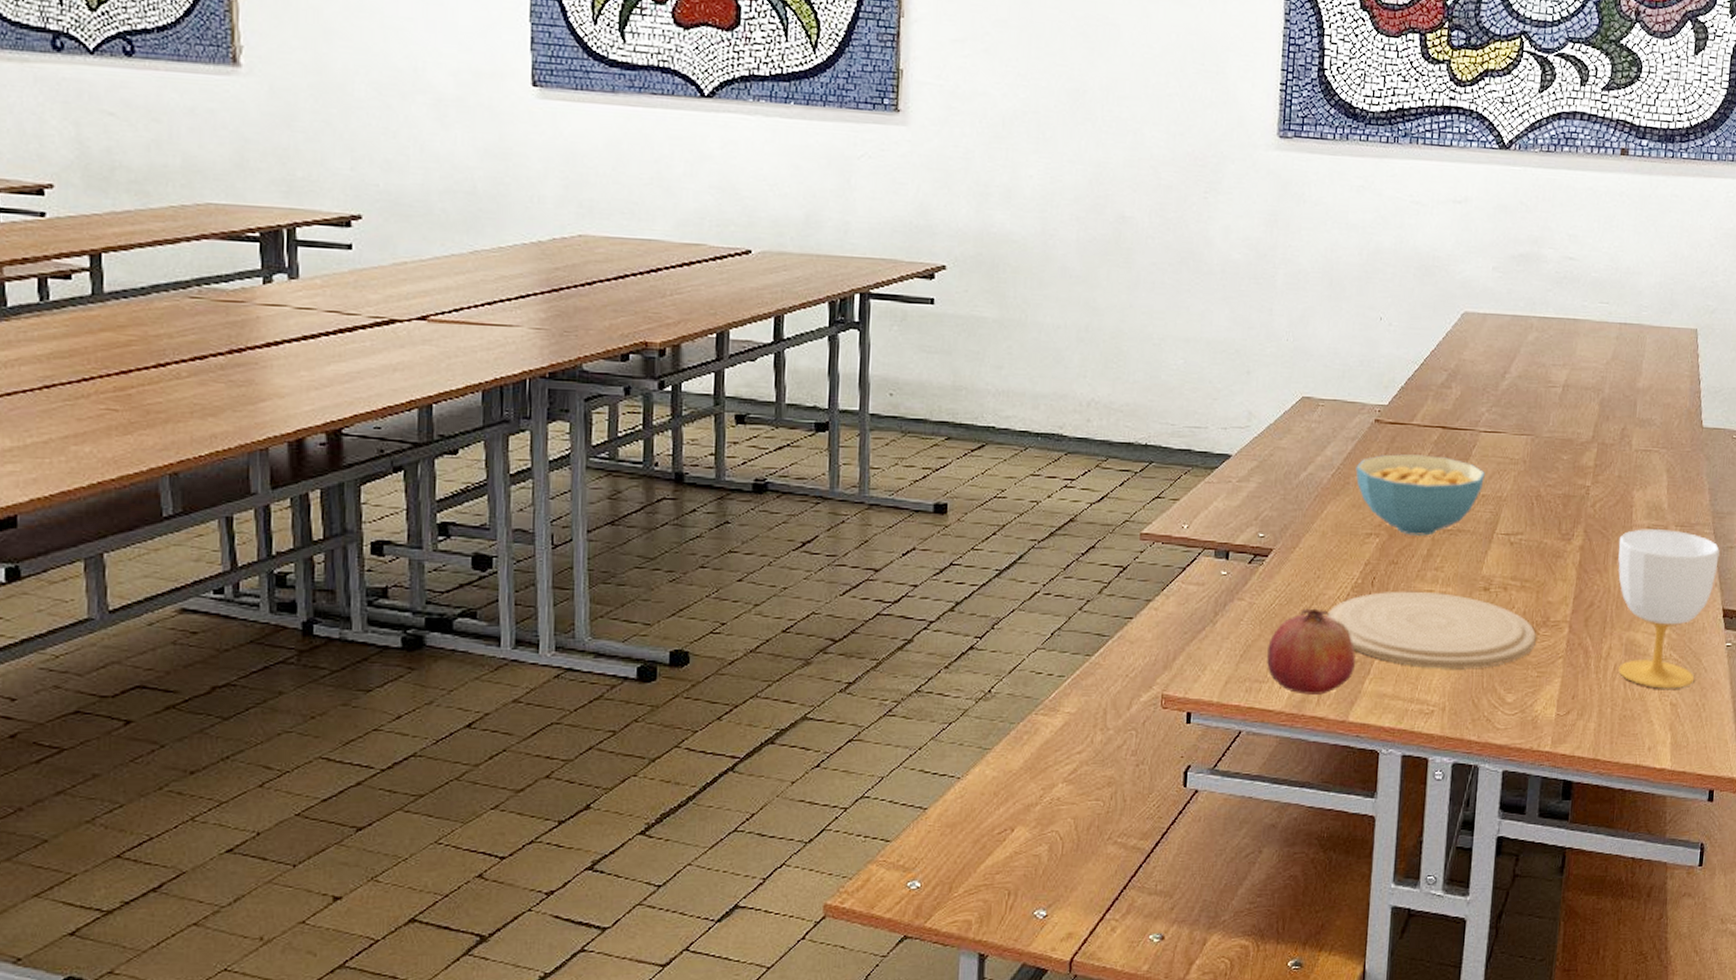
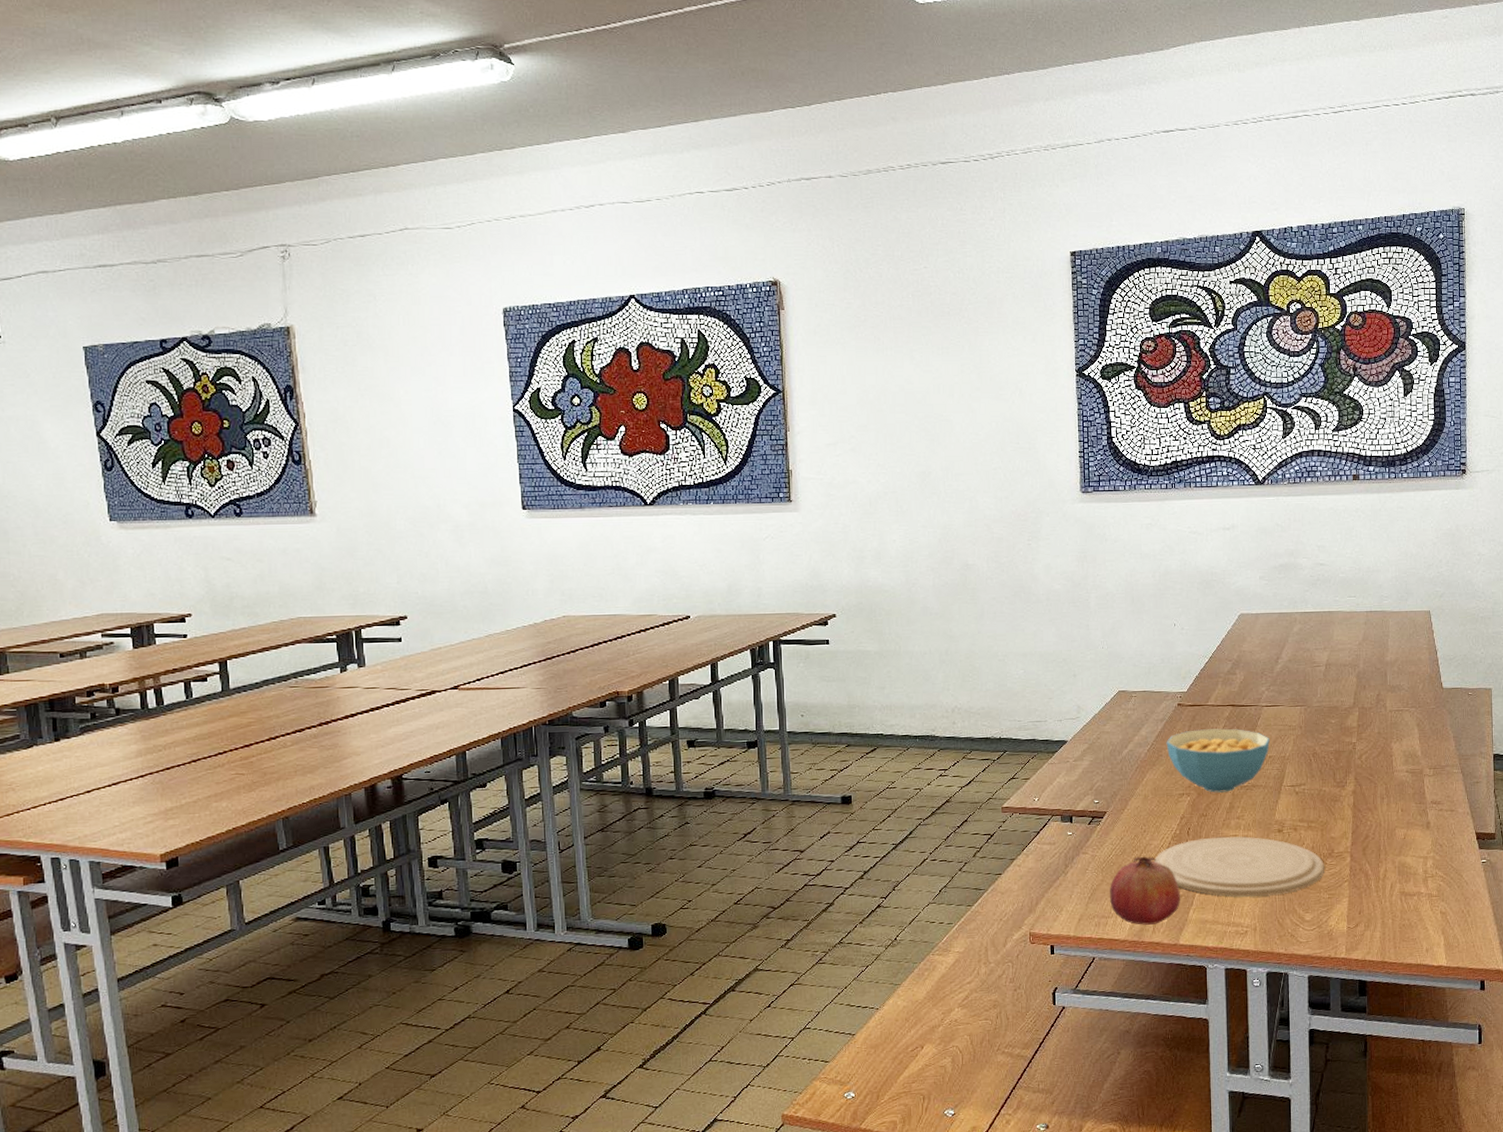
cup: present [1618,529,1720,689] -> none [1384,772,1468,901]

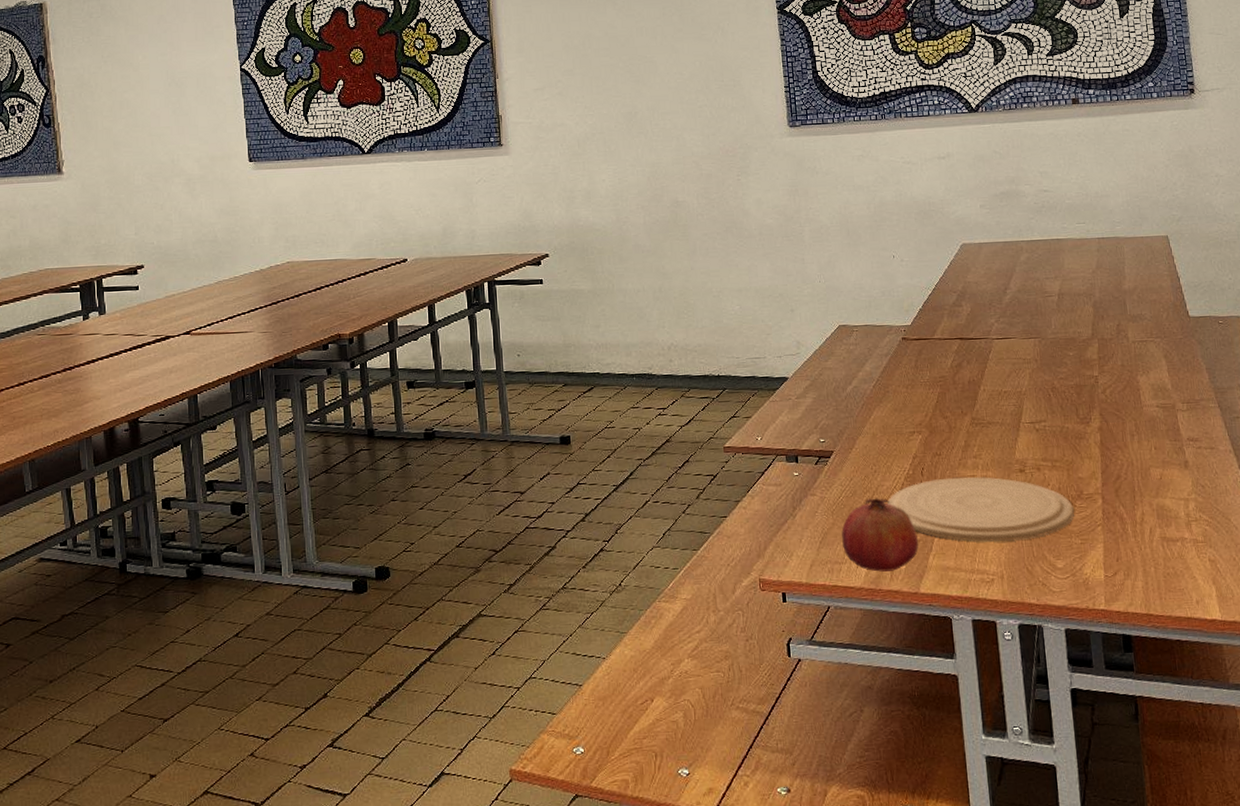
cereal bowl: present [1166,728,1270,793] -> none [892,363,1004,430]

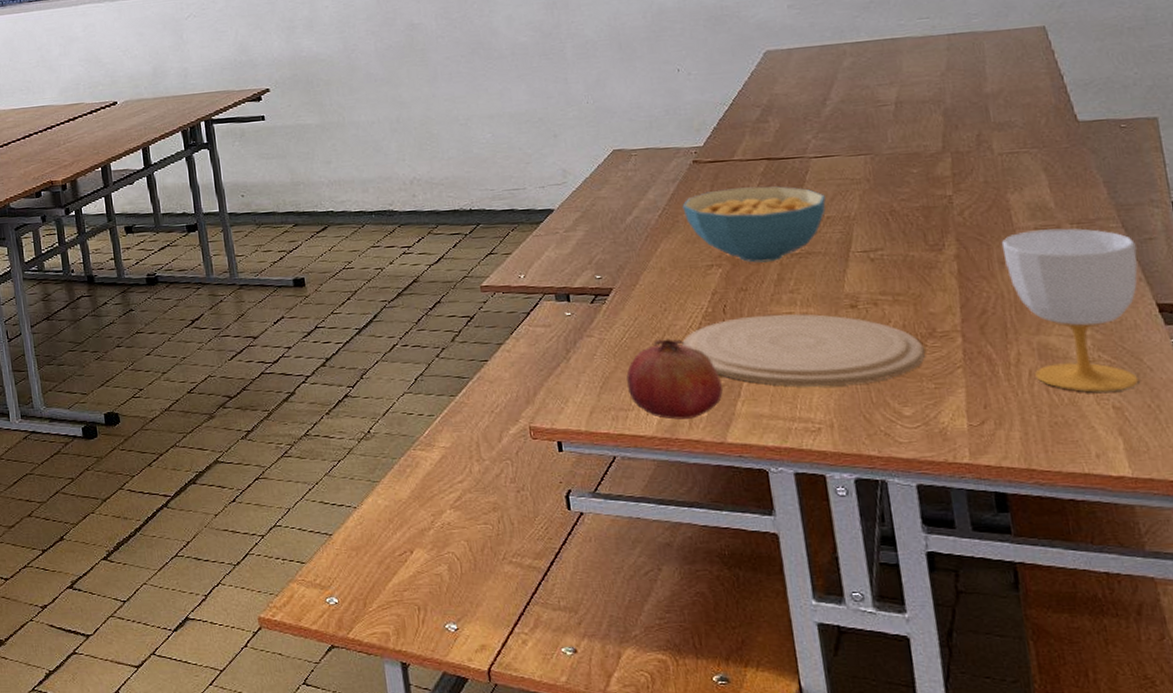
cereal bowl: none [892,363,1004,430] -> present [682,186,826,263]
cup: none [1132,406,1229,548] -> present [1001,228,1139,393]

